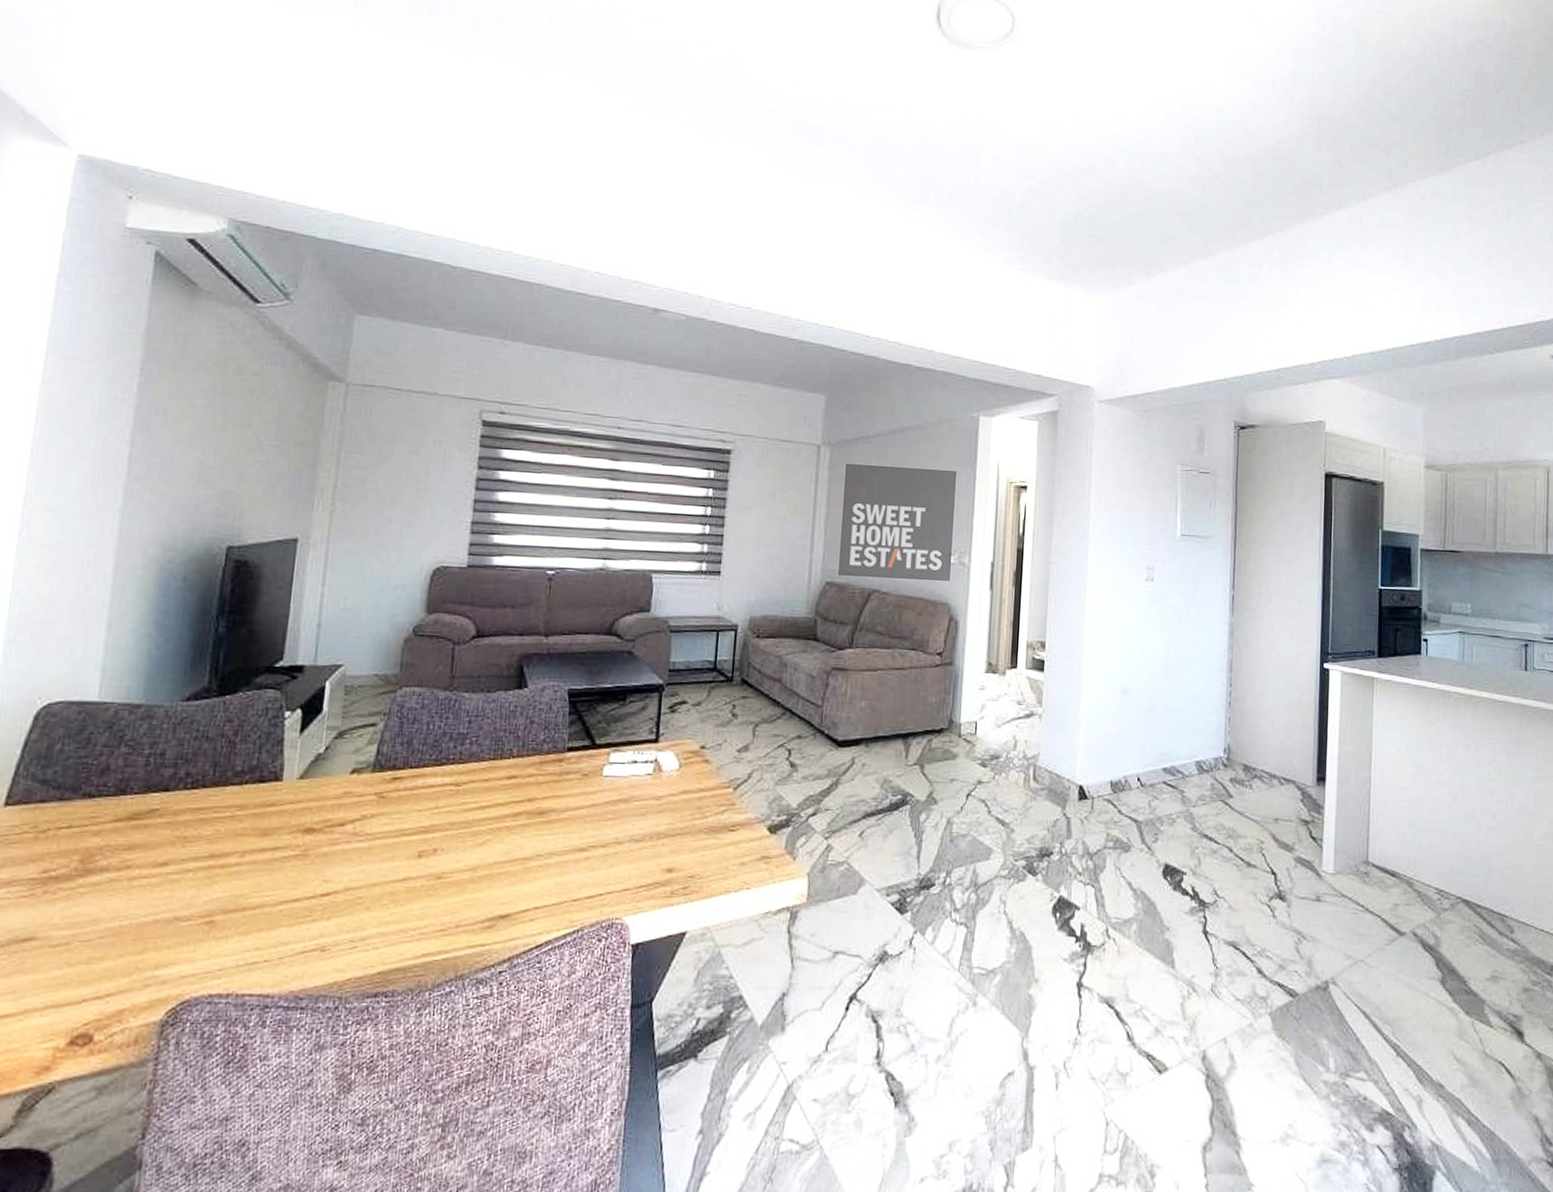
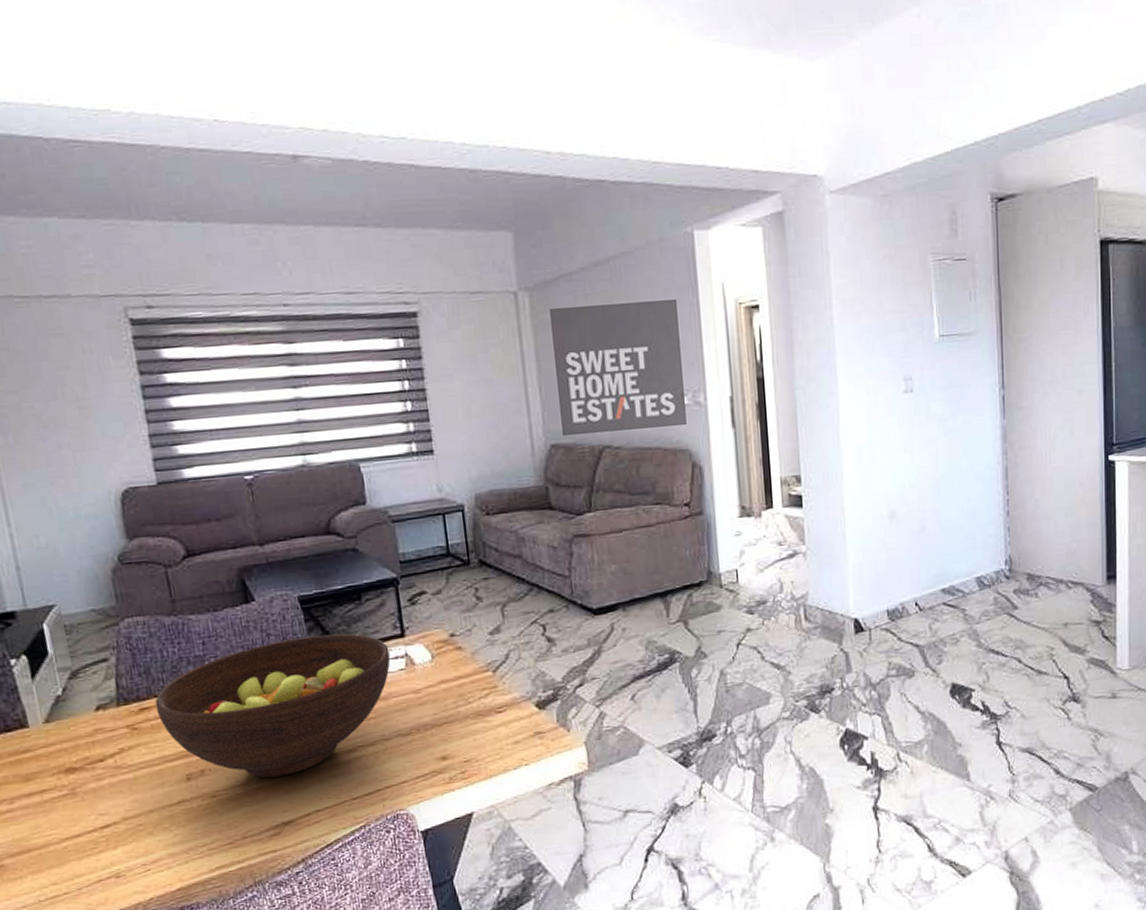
fruit bowl: none [407,729,641,867] -> present [154,633,391,779]

